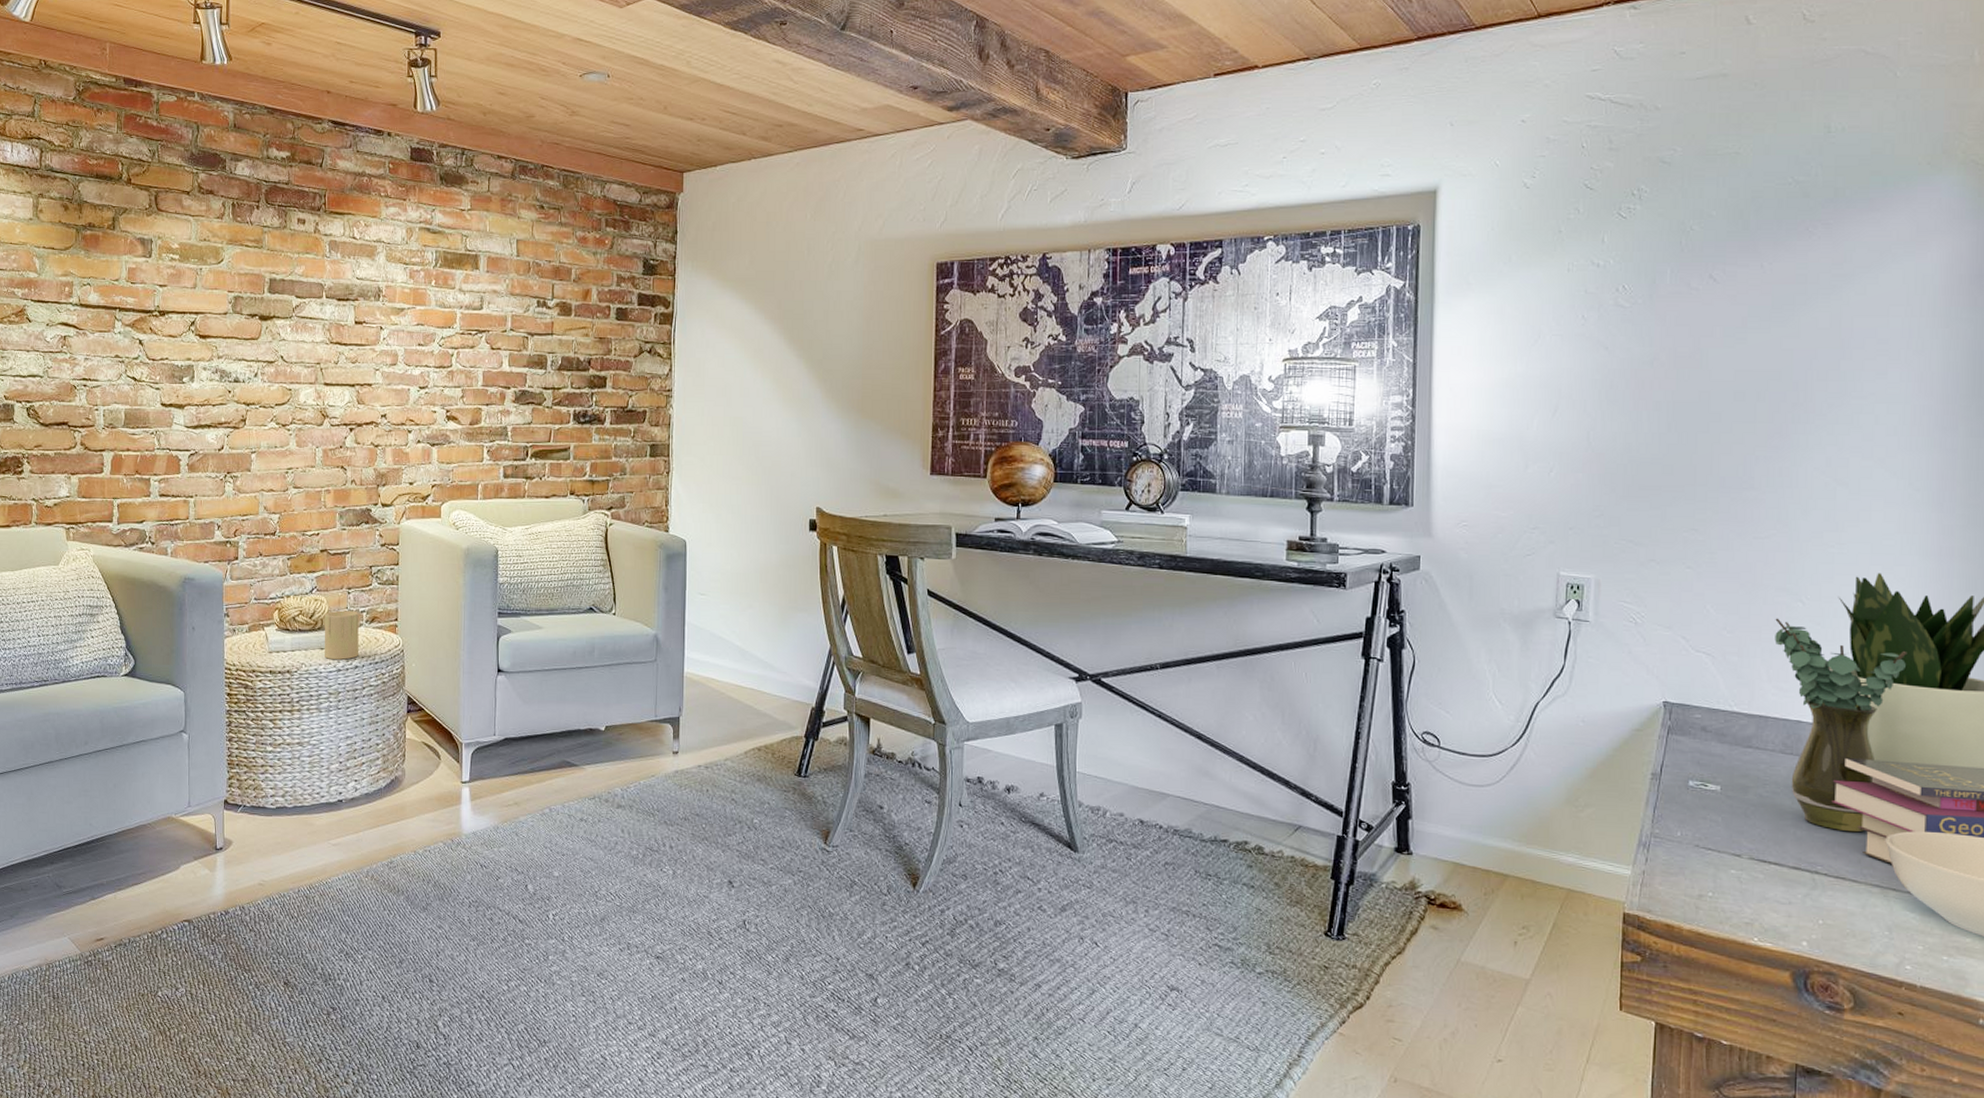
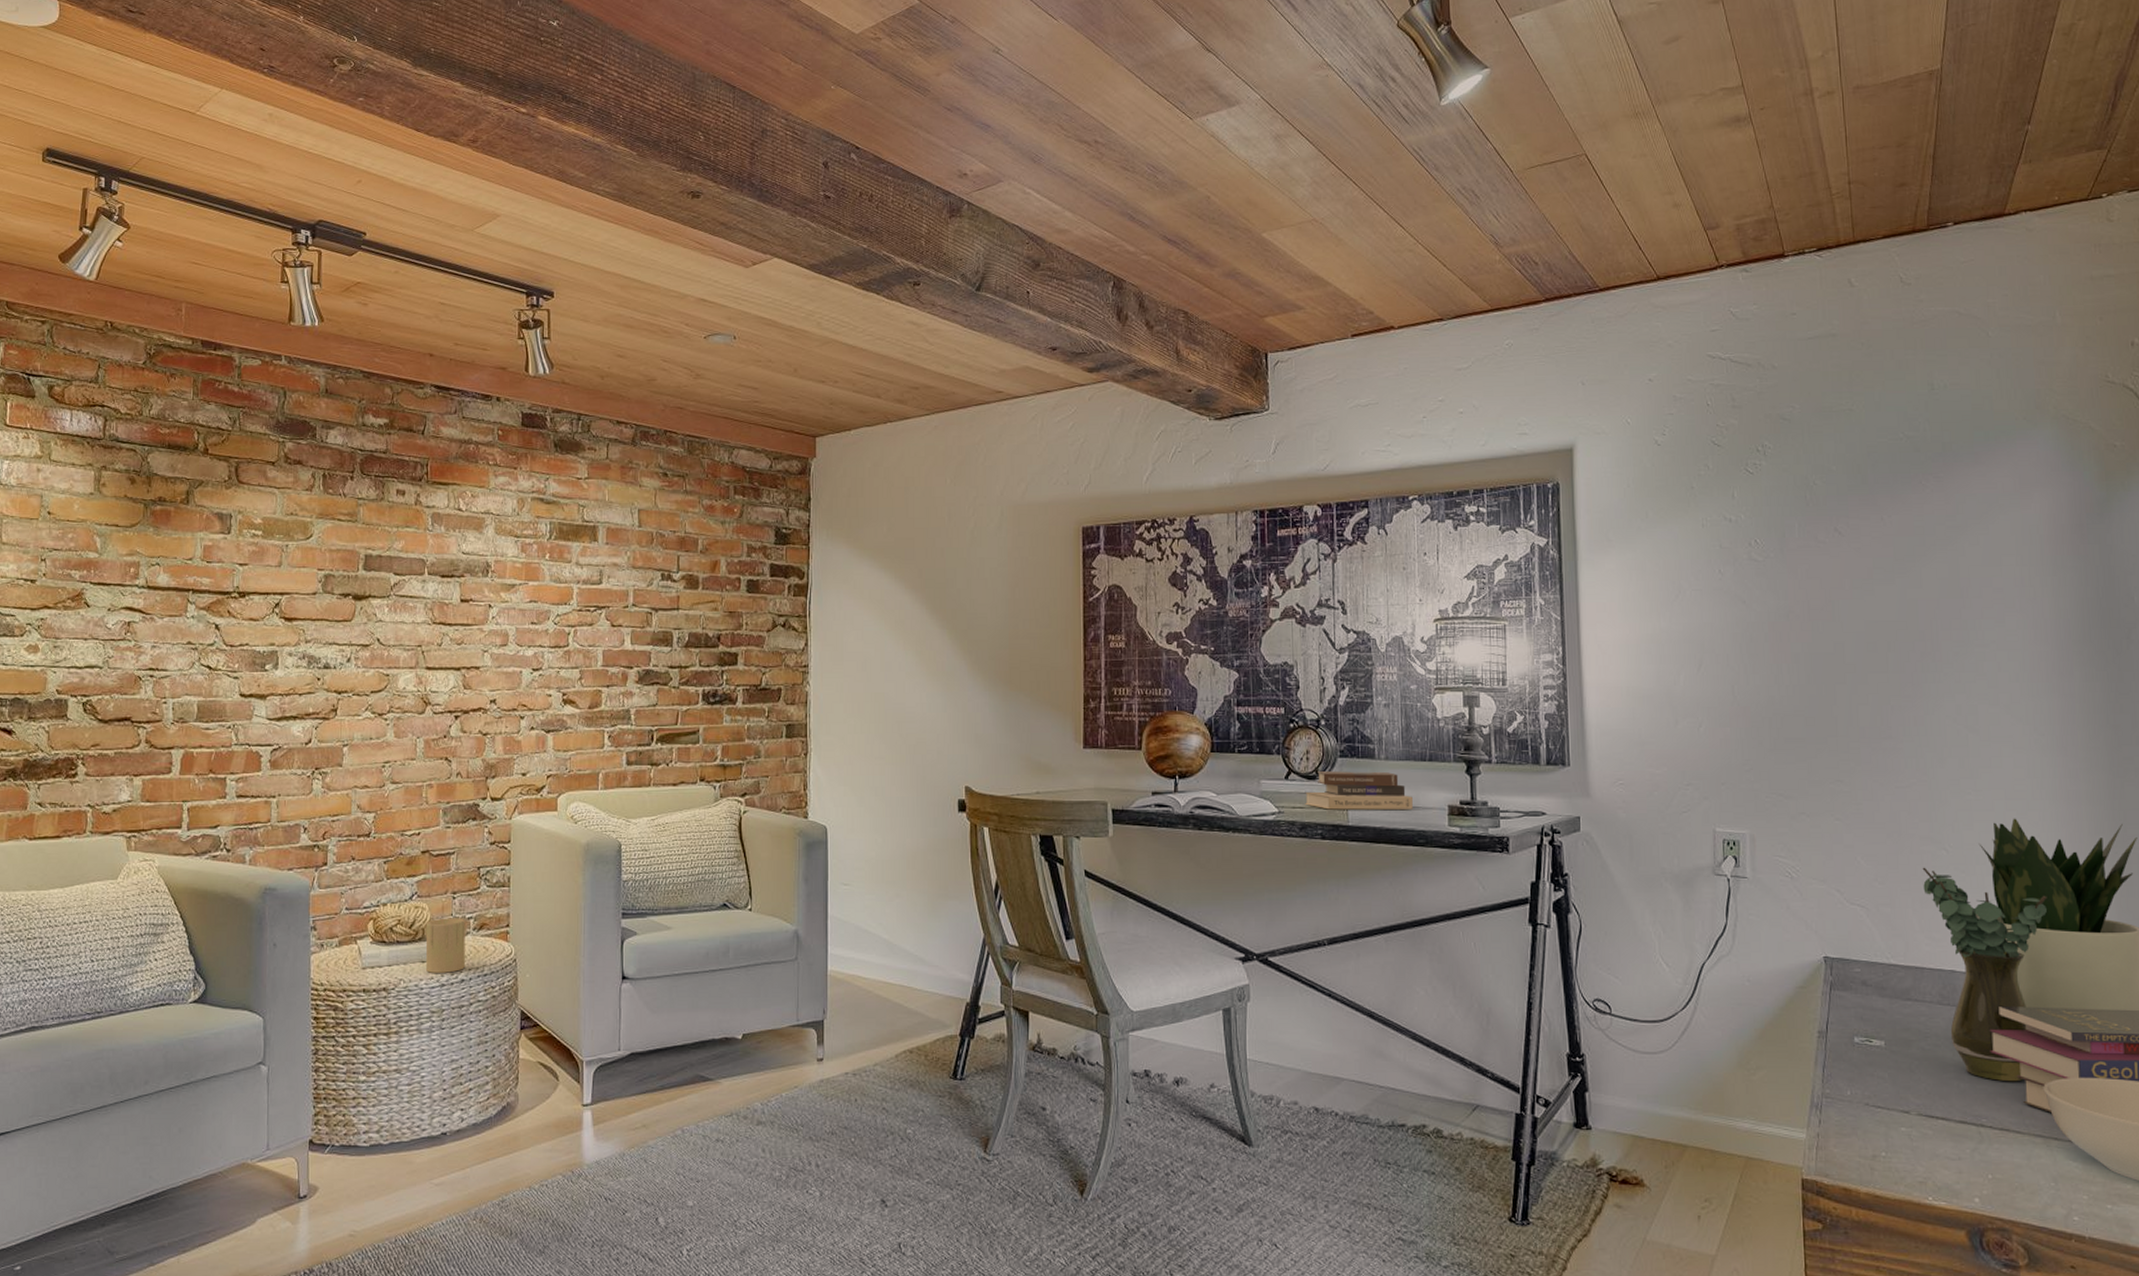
books: none [1144,504,1252,543] -> present [1305,771,1413,810]

